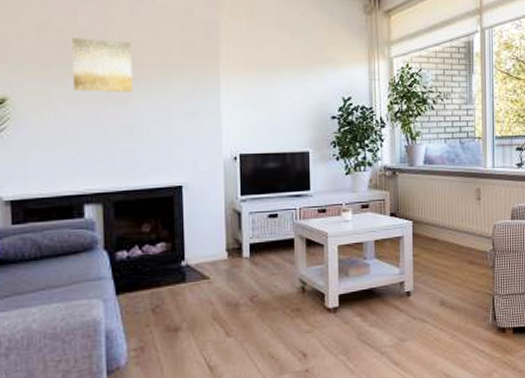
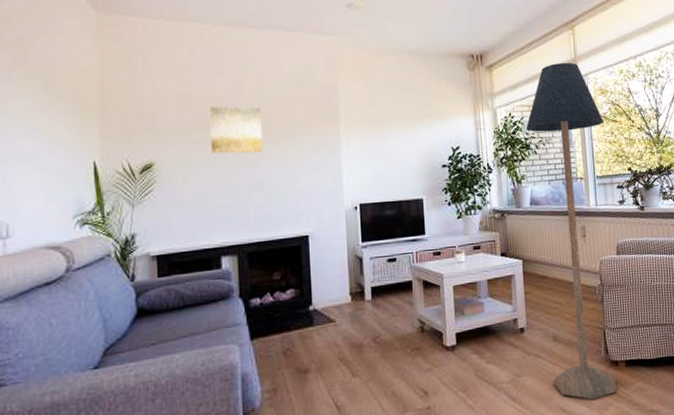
floor lamp: none [424,11,507,366] -> present [526,62,617,400]

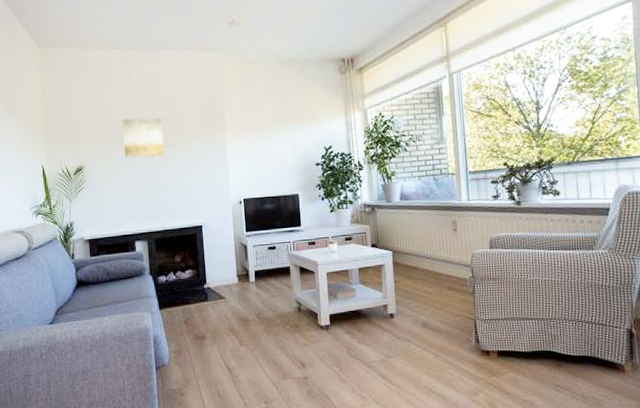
floor lamp: present [526,62,617,400] -> none [396,59,488,385]

